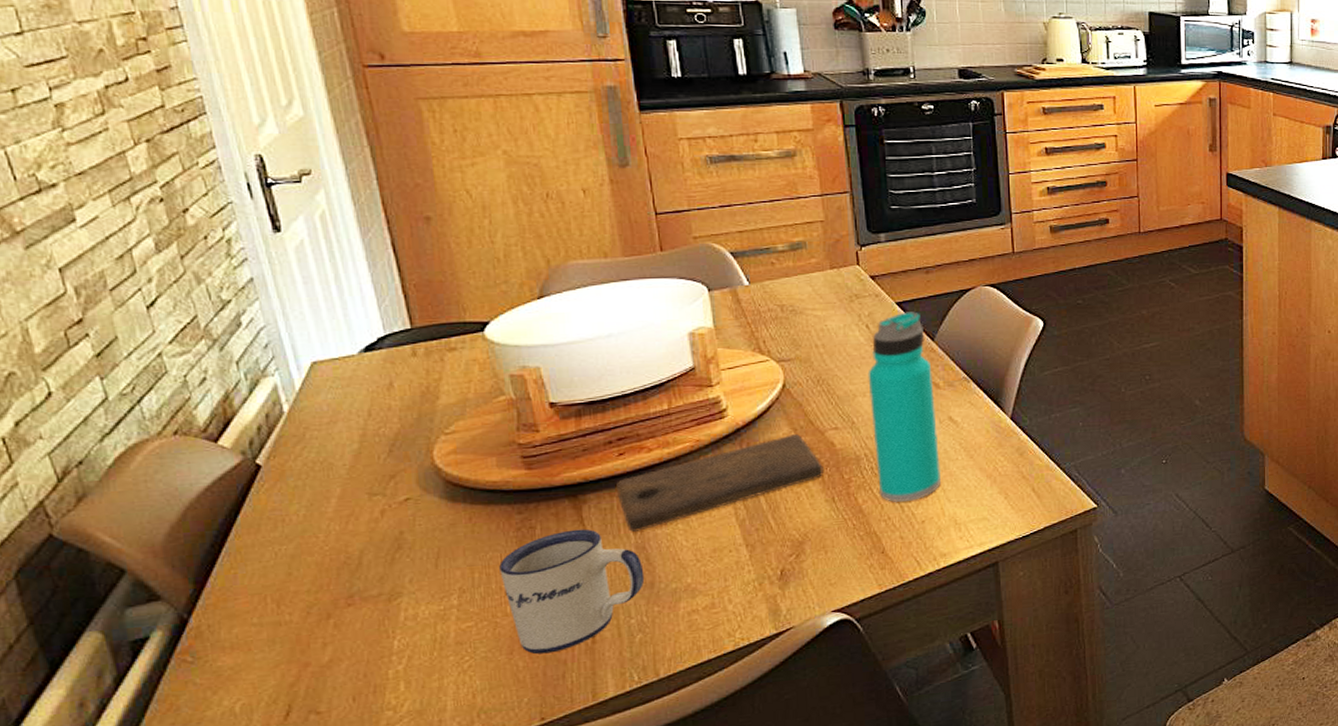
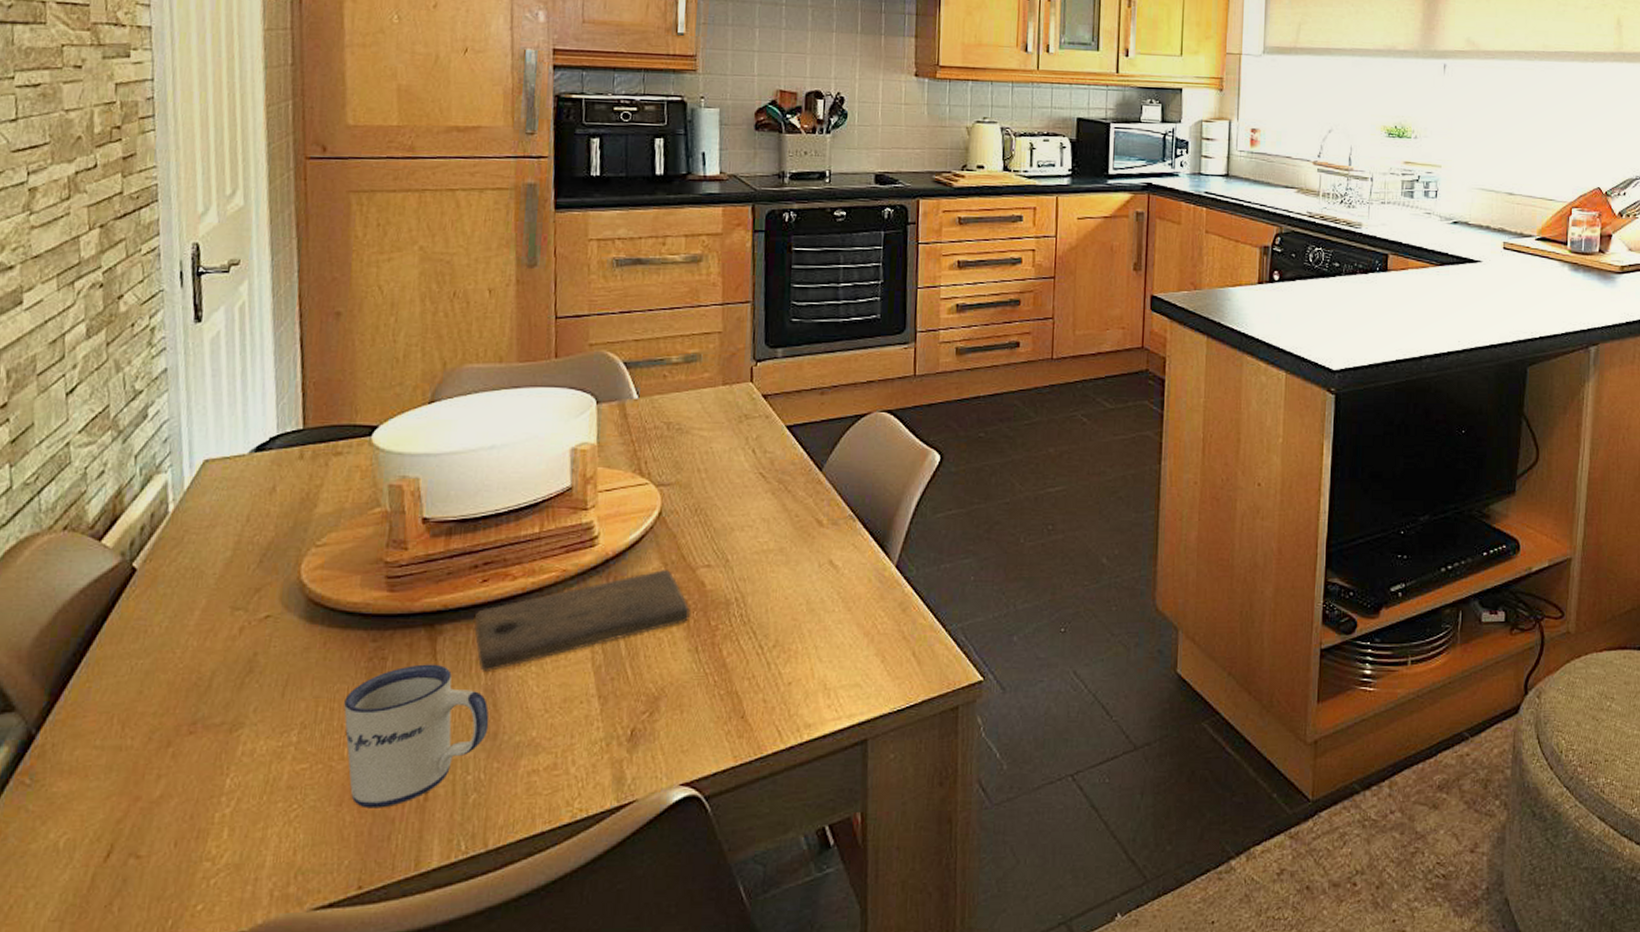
water bottle: present [867,311,941,503] -> none [746,437,817,659]

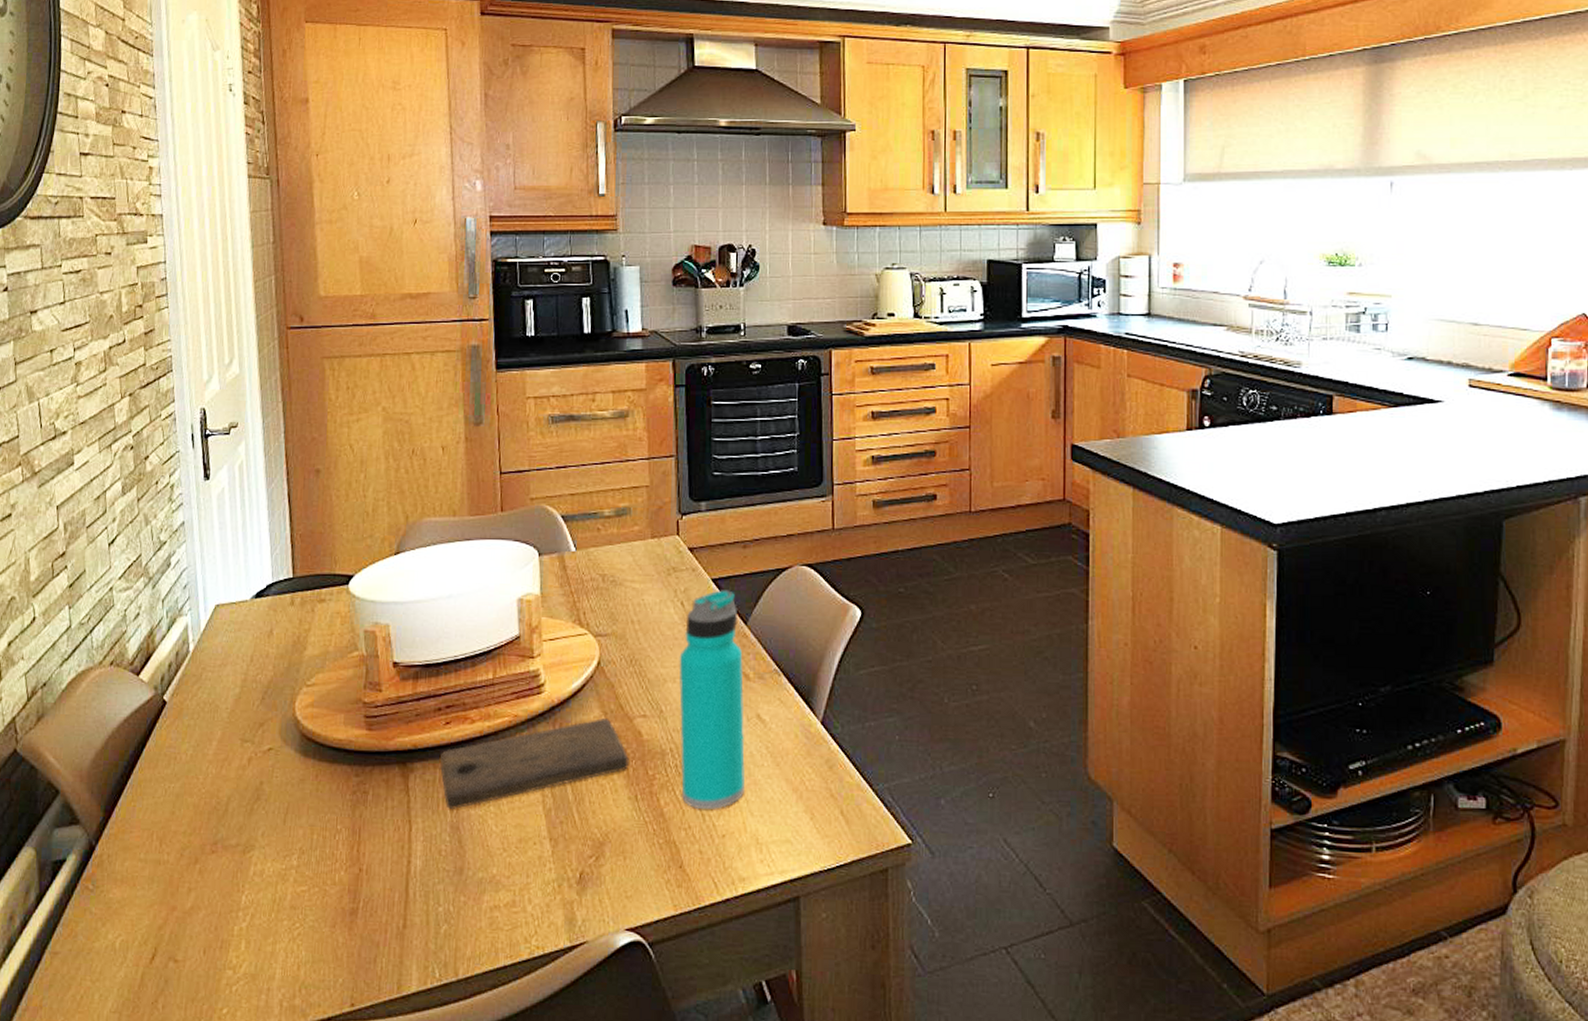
mug: present [344,664,489,809] -> none [334,799,456,932]
water bottle: none [746,437,817,659] -> present [679,590,746,810]

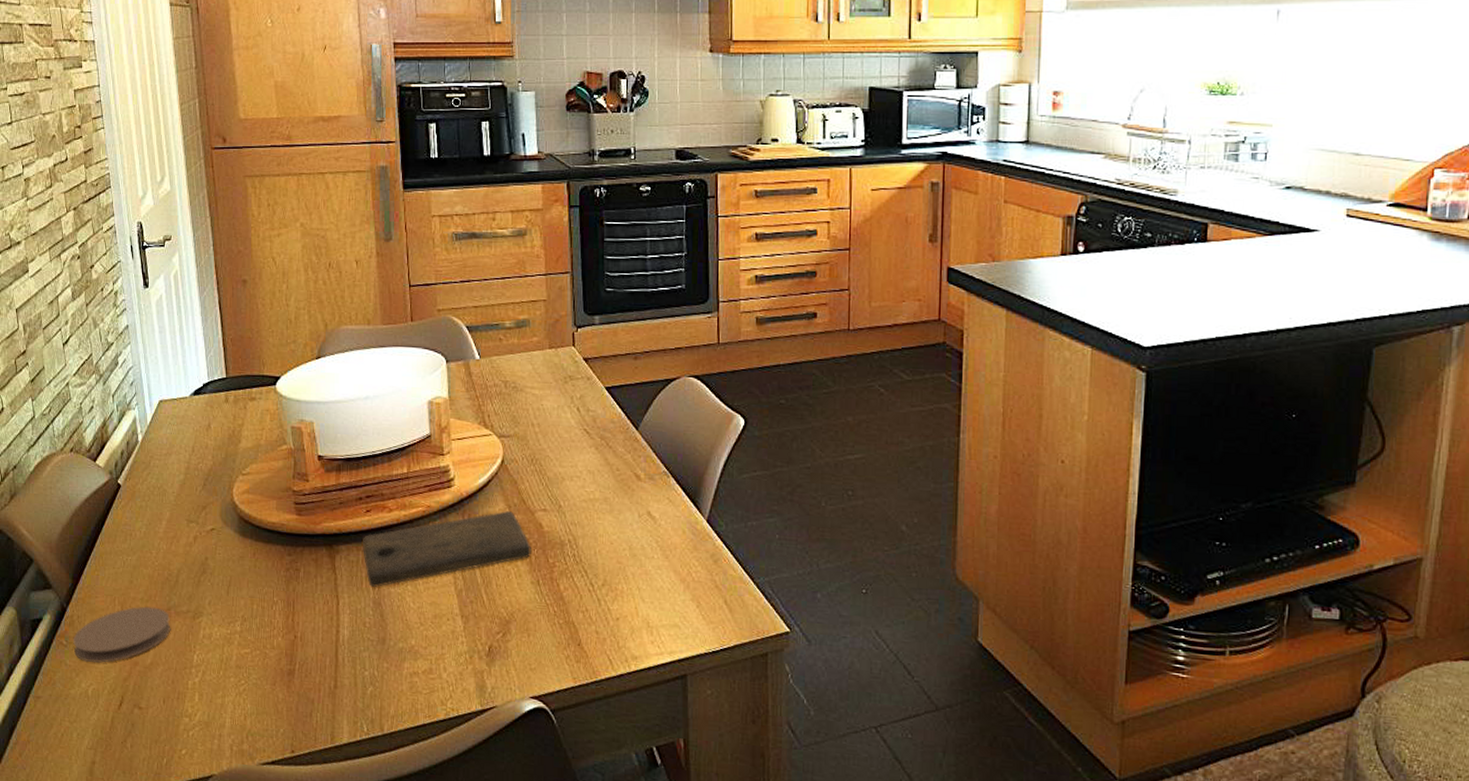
coaster: none [101,841,217,910] -> present [73,606,171,663]
water bottle: present [679,590,746,810] -> none [576,397,638,595]

